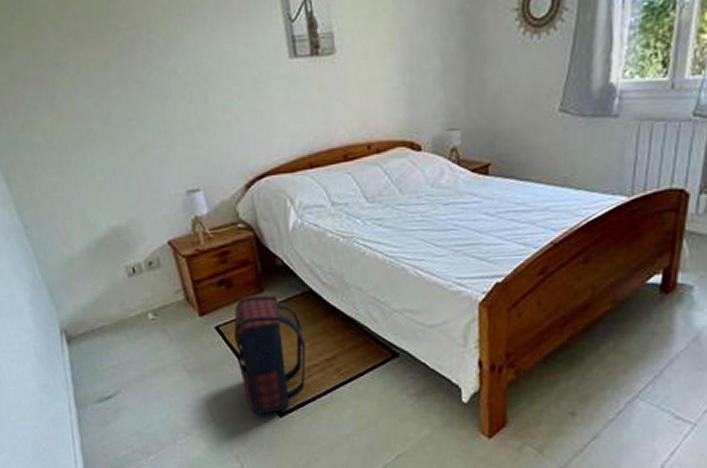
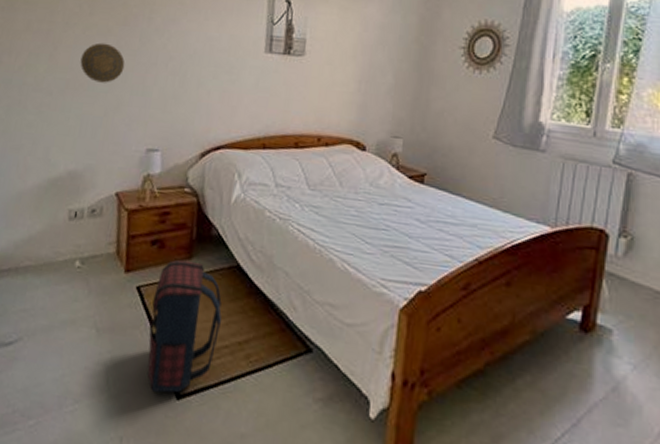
decorative plate: none [85,80,137,128] -> present [80,42,125,83]

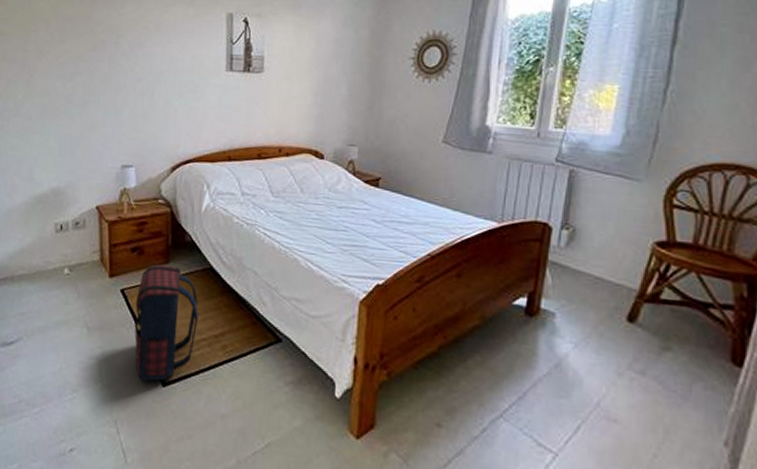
decorative plate: present [80,42,125,83] -> none [55,68,97,106]

